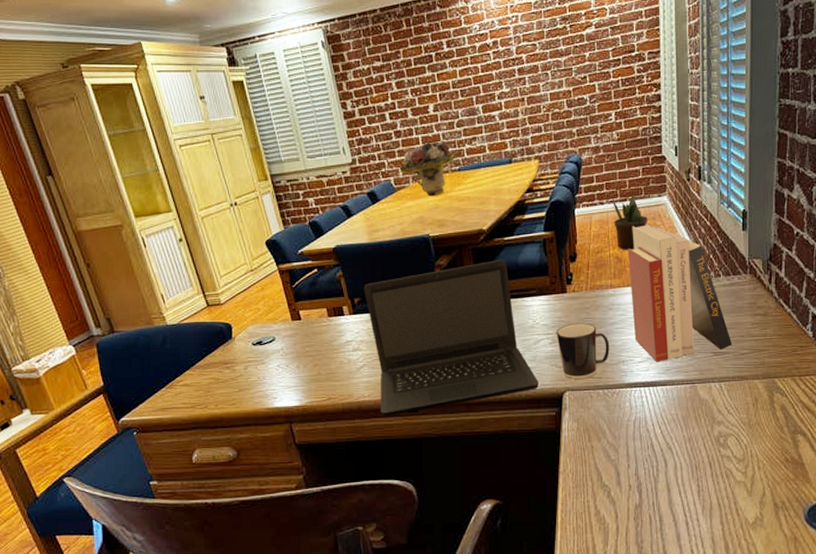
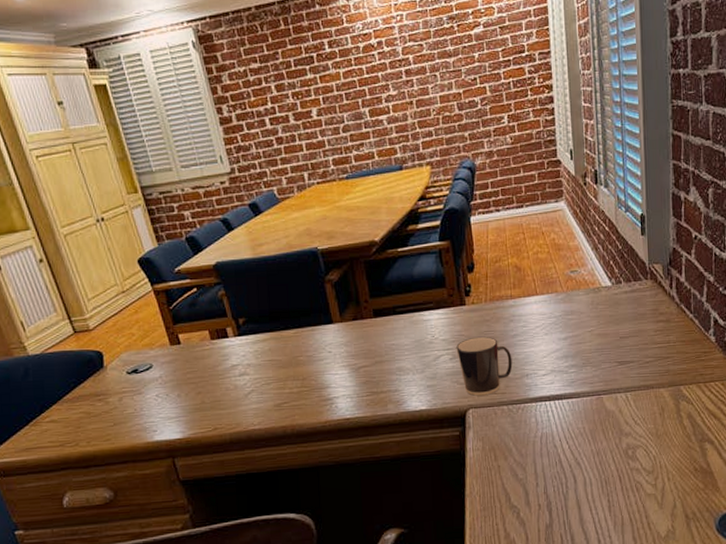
laptop: present [364,259,539,416] -> none [248,271,440,445]
flower arrangement: present [399,139,460,196] -> none [282,145,347,207]
planter: present [613,194,647,250] -> none [509,200,545,259]
books: present [627,223,733,362] -> none [526,230,637,374]

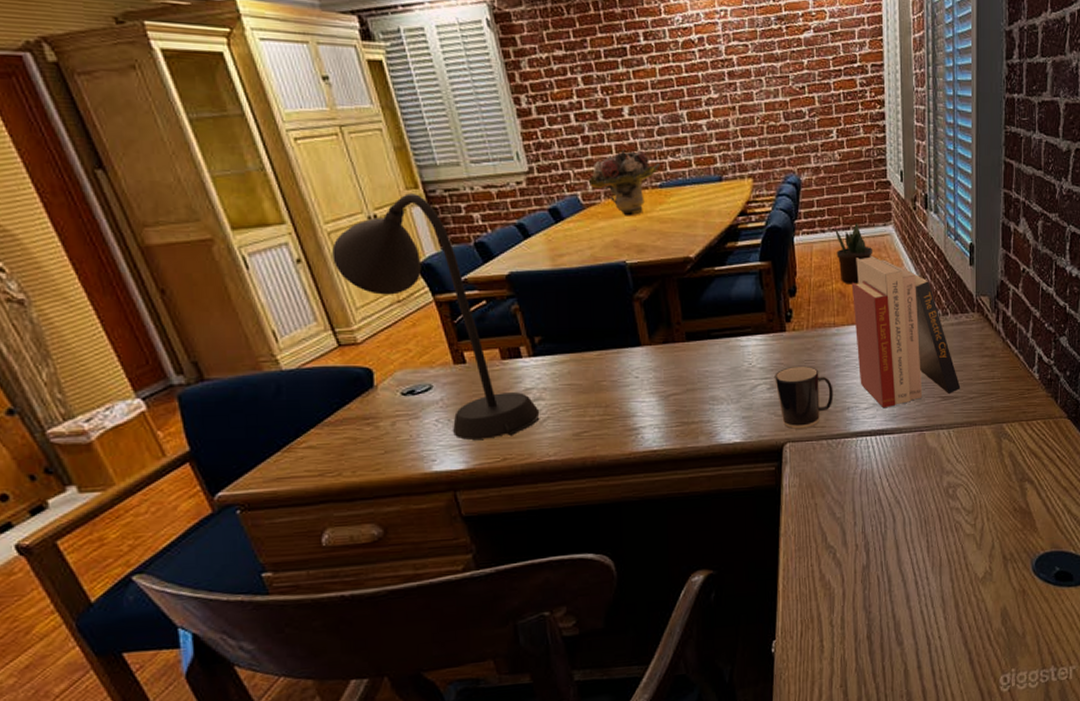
desk lamp: none [68,197,245,412] -> present [332,193,540,440]
flower arrangement: none [282,145,347,207] -> present [588,148,661,216]
planter: none [509,200,545,259] -> present [835,222,872,284]
books: none [526,230,637,374] -> present [851,255,961,408]

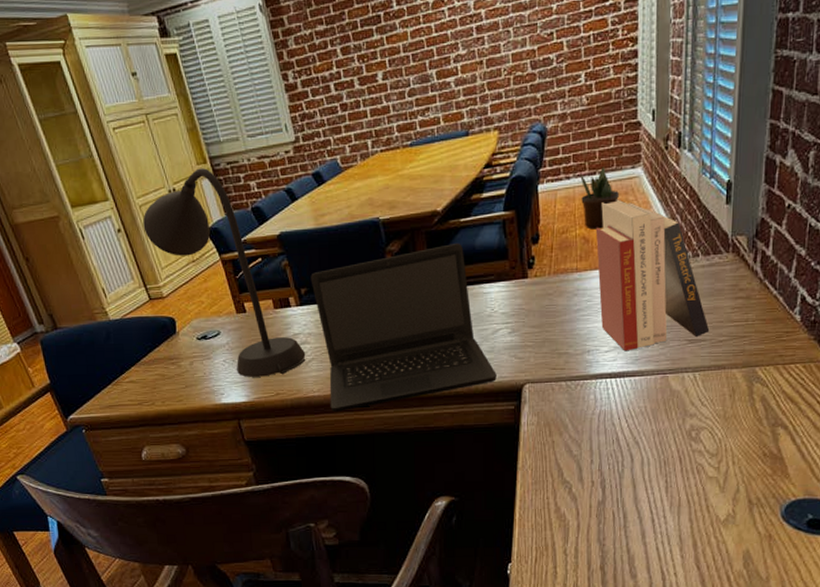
laptop: none [546,292,756,479] -> present [310,242,497,412]
flower arrangement: present [588,148,661,216] -> none [346,111,411,176]
mug: present [775,365,834,429] -> none [516,310,574,371]

